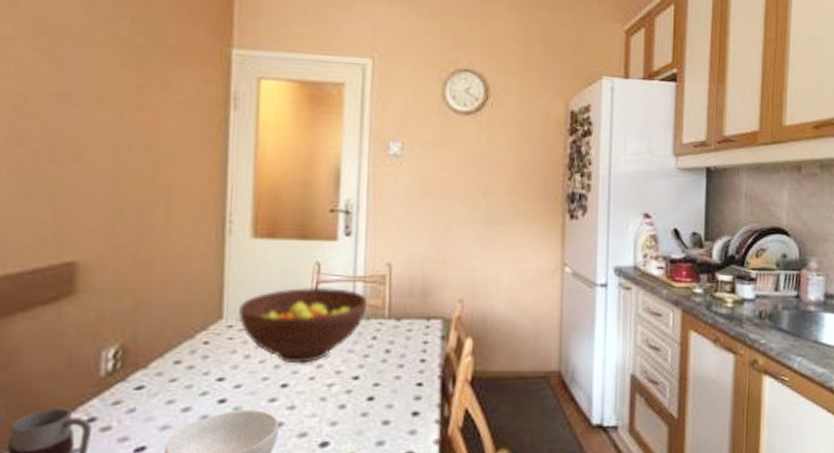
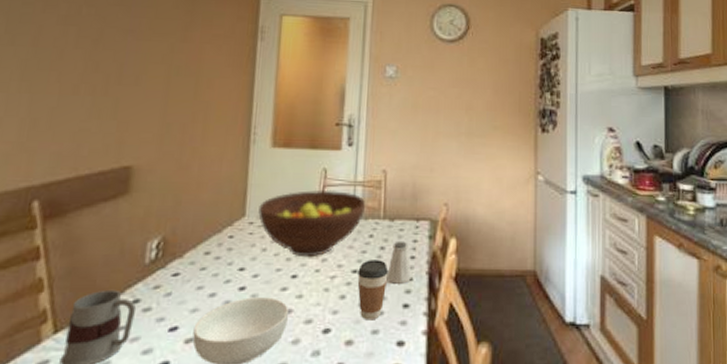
coffee cup: none [359,364,395,431] -> present [357,260,389,321]
saltshaker: none [393,342,422,390] -> present [387,241,412,284]

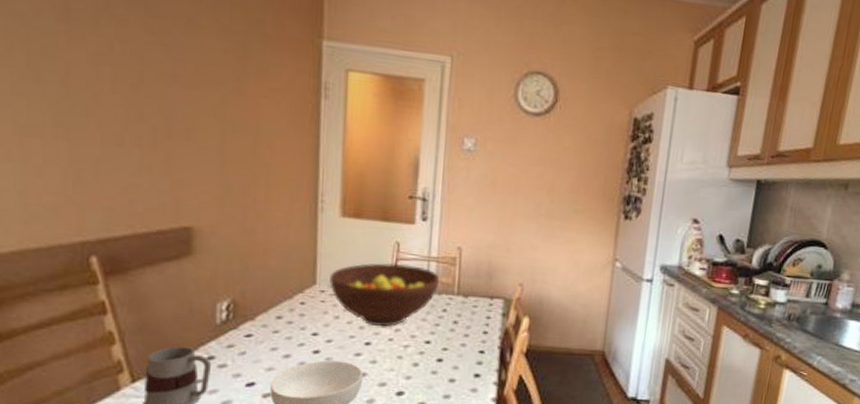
coffee cup: present [357,260,389,321] -> none [430,332,461,387]
saltshaker: present [387,241,412,284] -> none [459,316,484,356]

